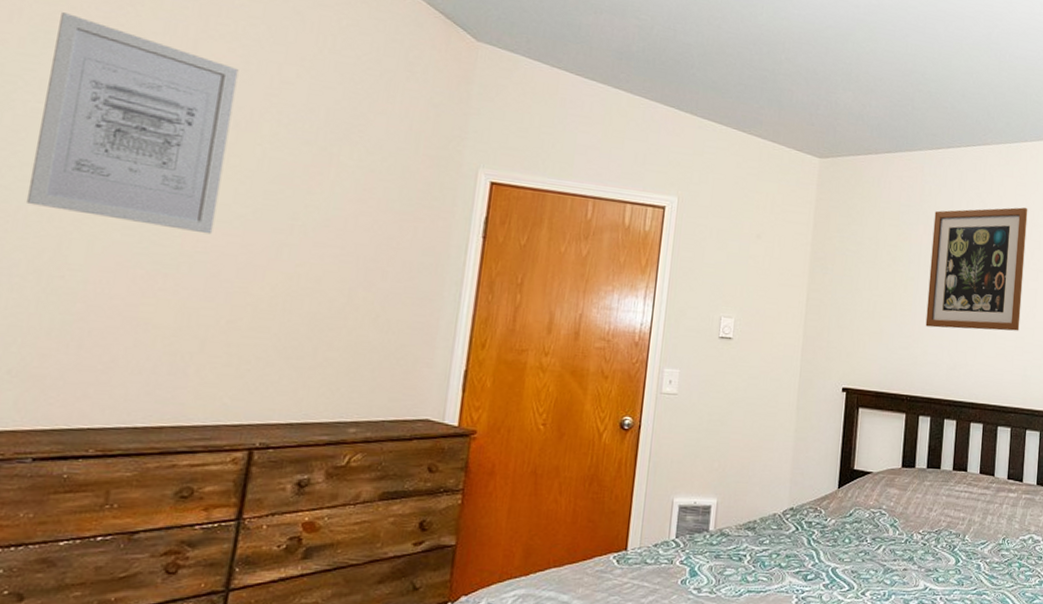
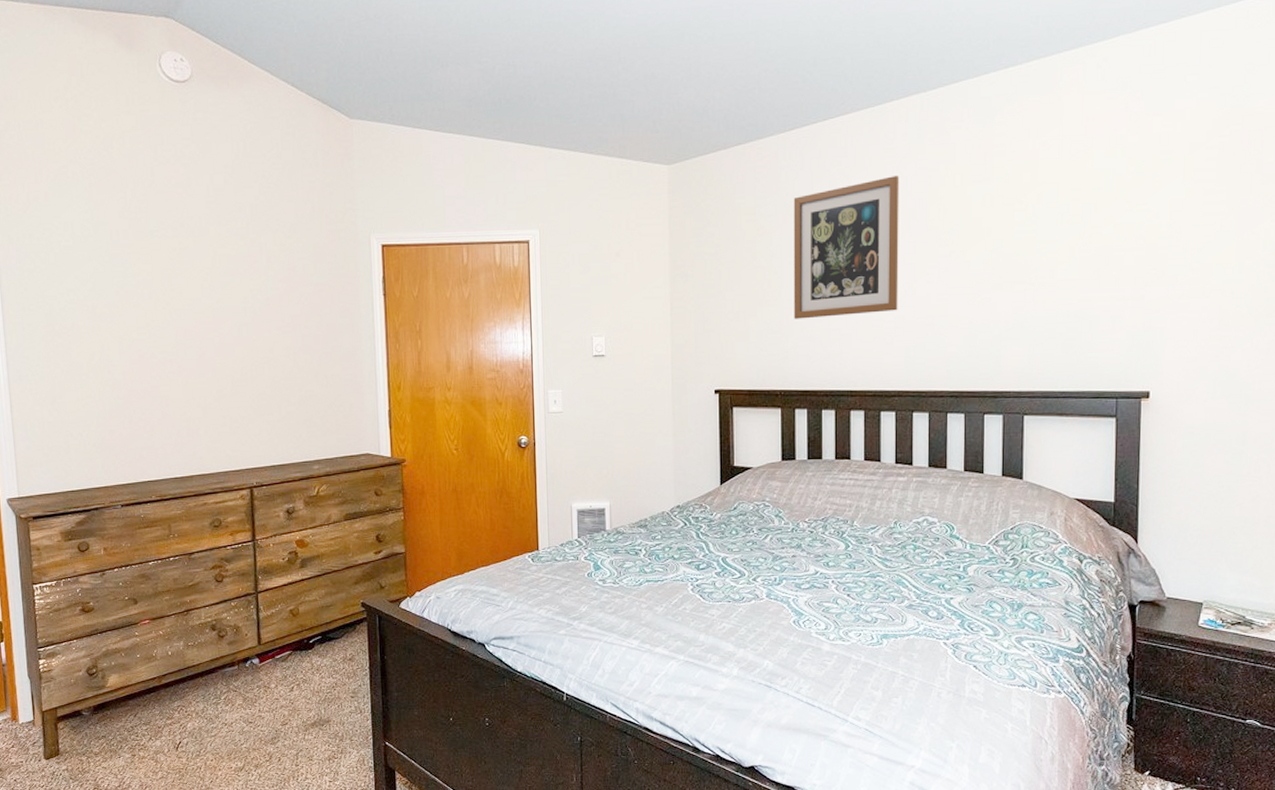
wall art: present [25,12,239,234] -> none [65,166,194,325]

